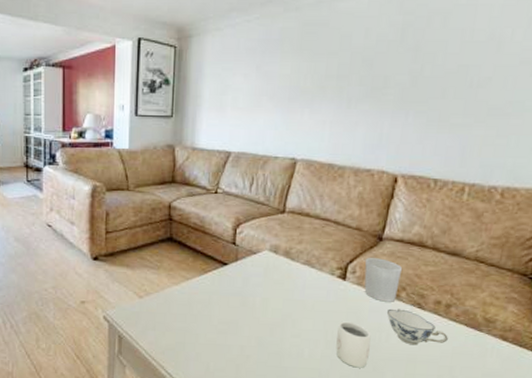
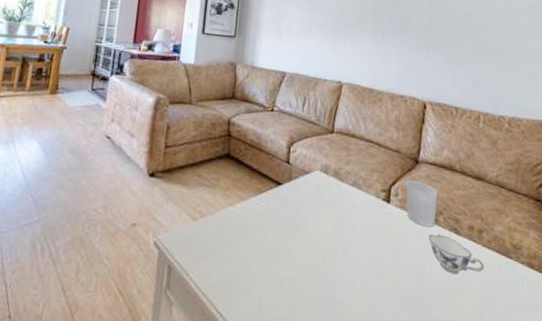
mug: present [336,321,371,368] -> none [385,247,416,302]

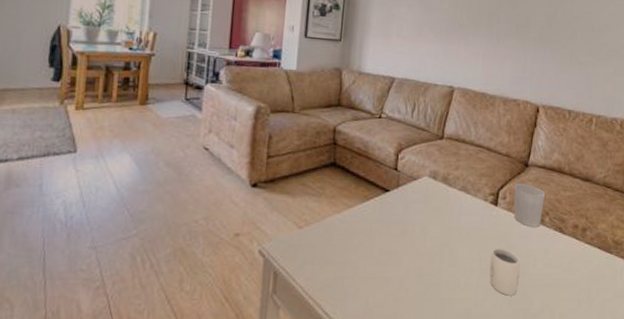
mug: none [385,247,416,302] -> present [489,248,520,296]
teacup: present [428,234,484,275] -> none [533,233,585,270]

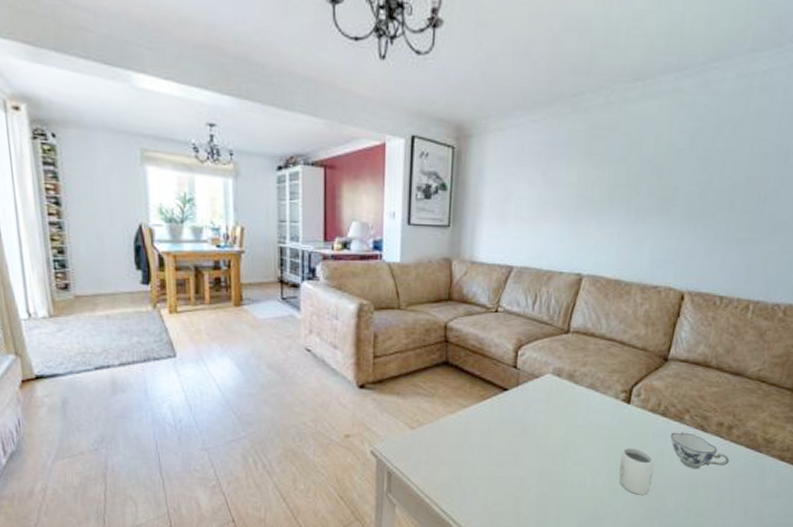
candle holder: present [513,184,546,227] -> none [648,380,687,425]
teacup: none [533,233,585,270] -> present [670,432,729,469]

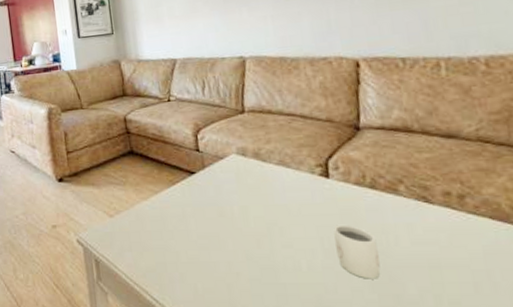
teacup: present [670,432,729,469] -> none [387,205,473,247]

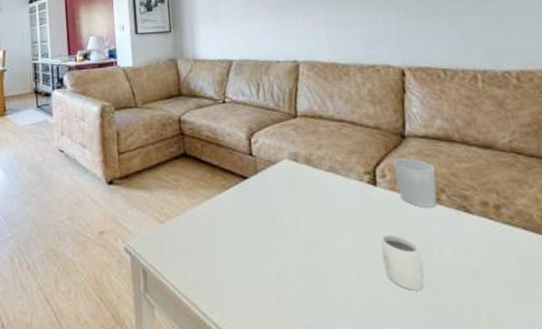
candle holder: none [345,150,395,199] -> present [392,158,437,208]

